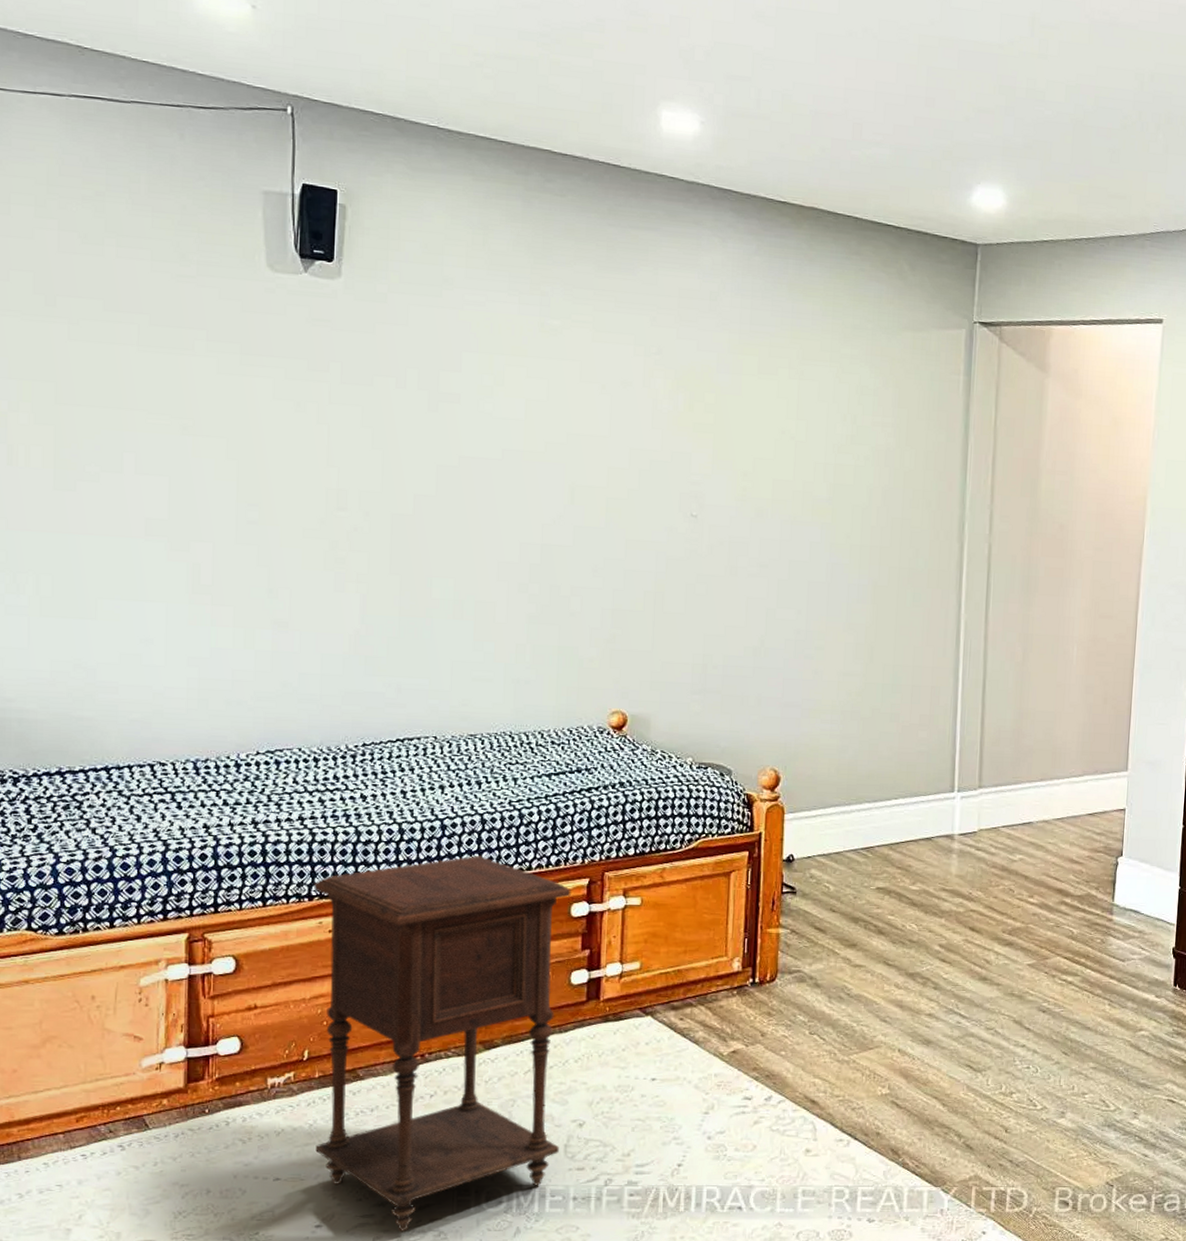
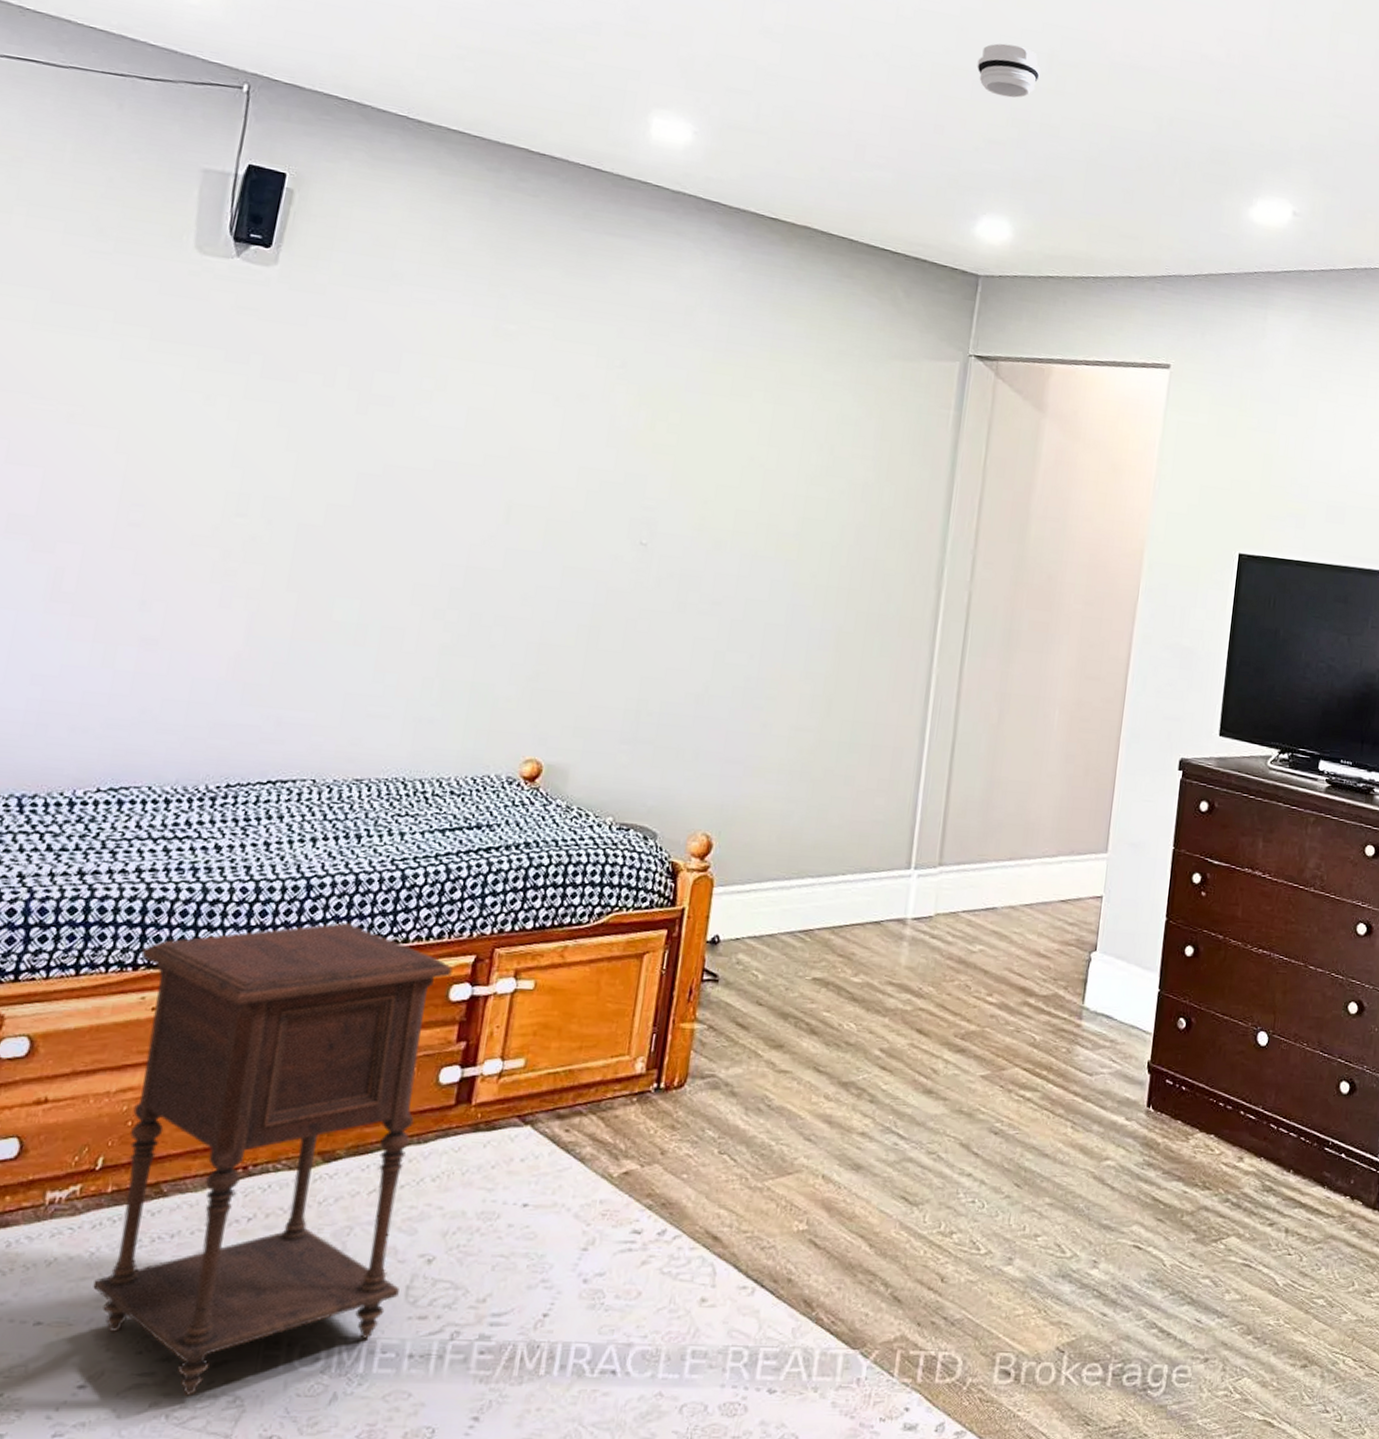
smoke detector: none [962,10,1023,65] -> present [977,43,1041,98]

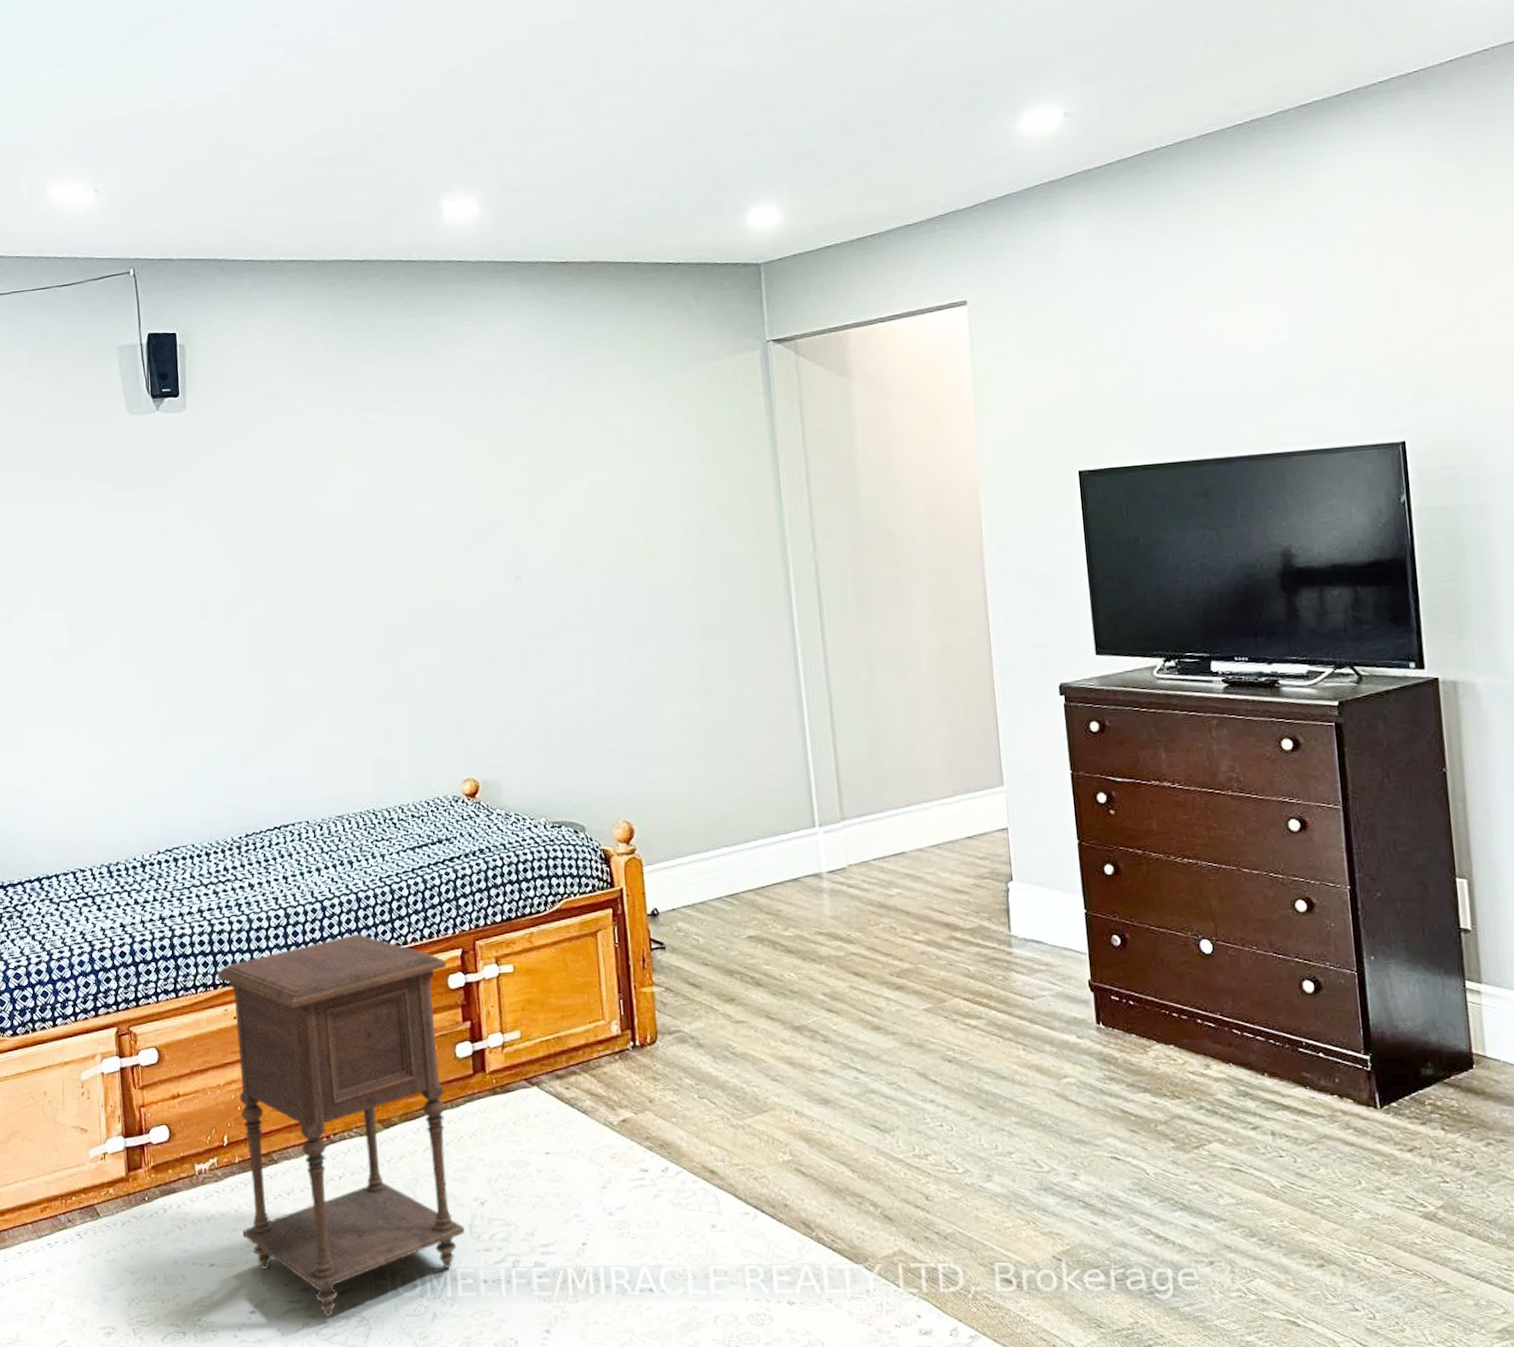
smoke detector: present [977,43,1041,98] -> none [714,34,776,88]

